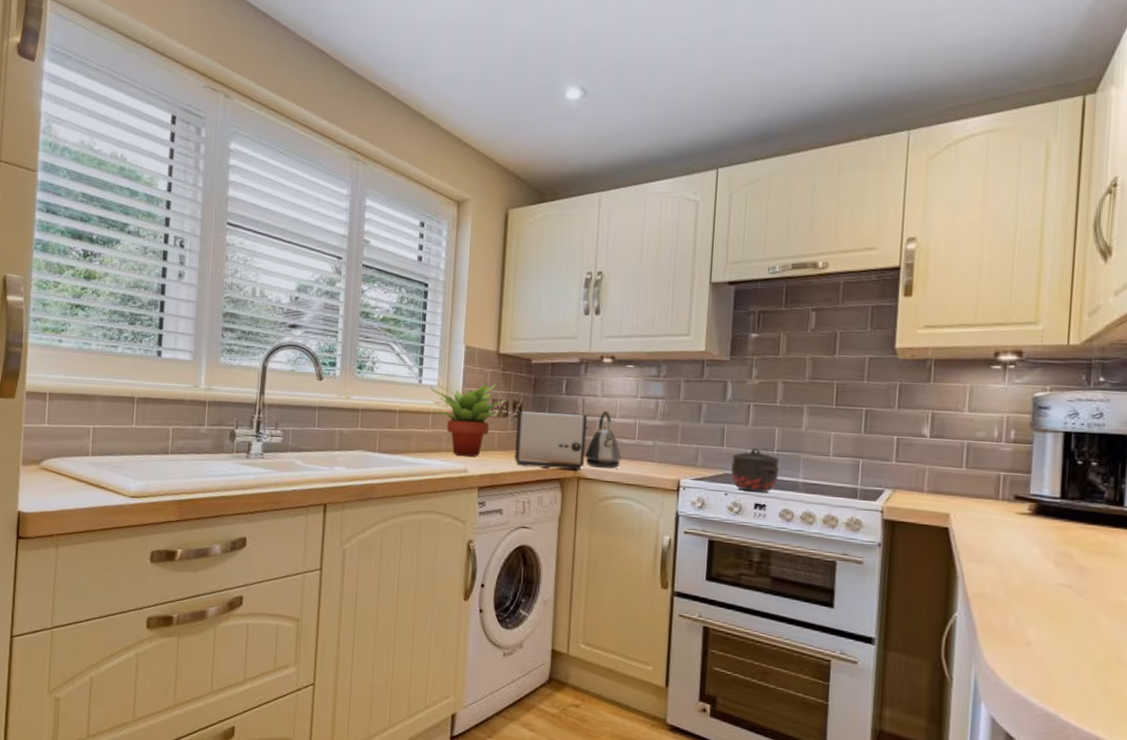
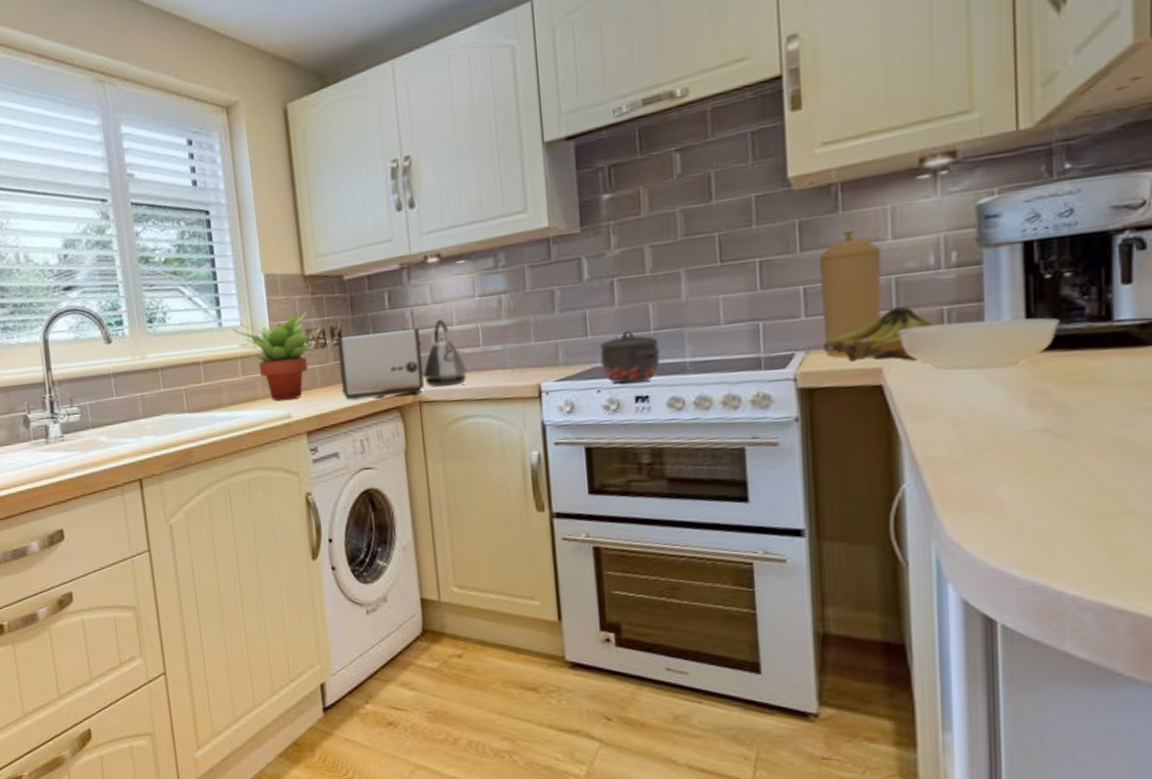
fruit: none [906,466,992,513] -> present [822,306,934,362]
canister: none [908,399,959,501] -> present [818,230,882,359]
bowl: none [964,484,1085,530] -> present [897,317,1060,370]

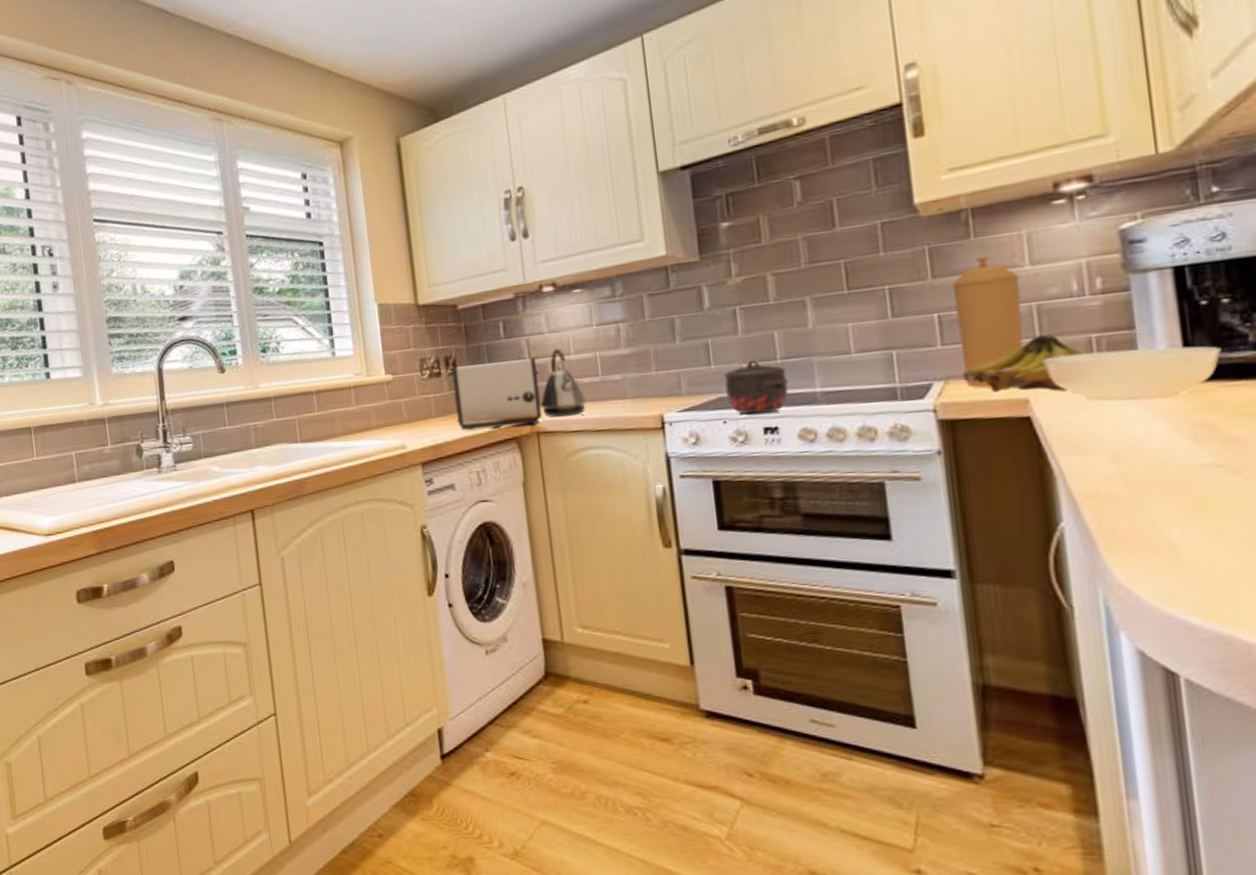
succulent plant: present [233,310,324,401] -> none [346,339,438,431]

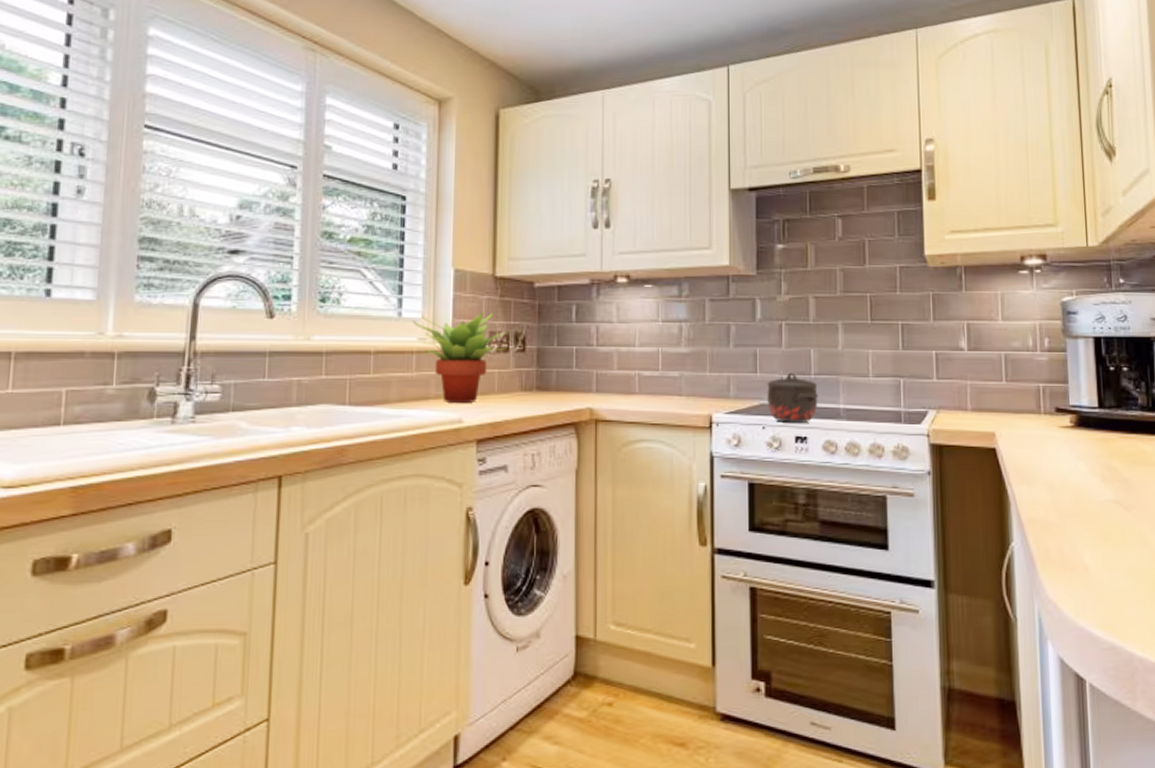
succulent plant: none [346,339,438,431] -> present [413,312,508,403]
toaster: present [452,357,543,431] -> none [518,343,604,412]
kettle: present [540,348,587,418] -> none [601,339,646,408]
canister: present [952,257,1024,389] -> none [947,308,994,421]
fruit: present [962,334,1082,393] -> none [950,380,1033,430]
bowl: present [1042,345,1222,401] -> none [1006,399,1122,443]

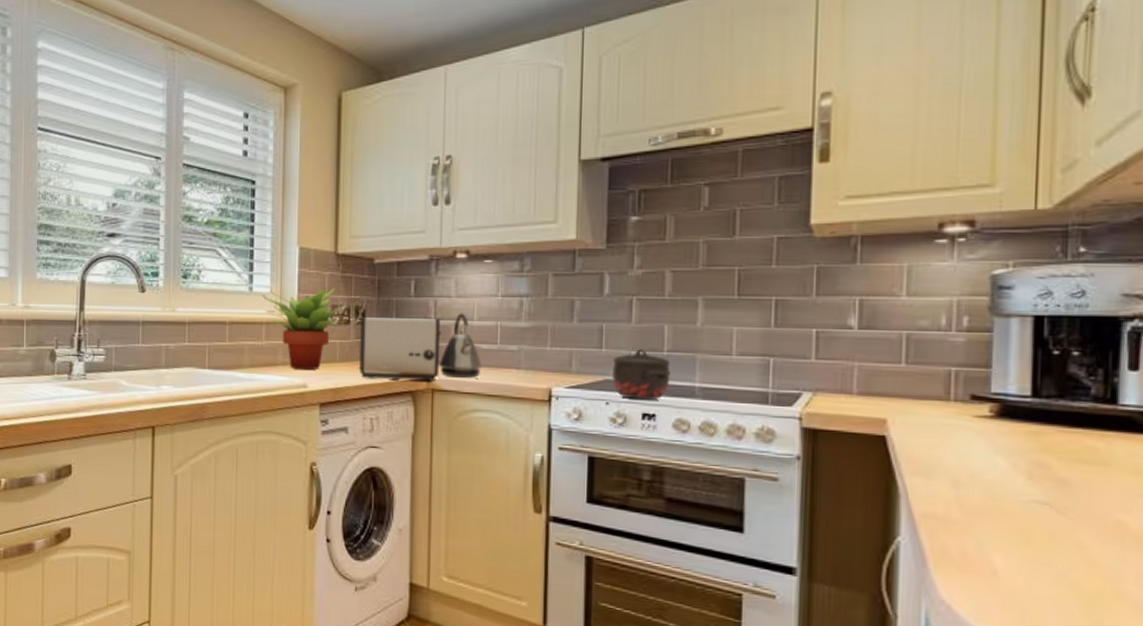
toaster: none [518,343,604,412] -> present [358,316,442,382]
kettle: none [601,339,646,408] -> present [438,313,483,379]

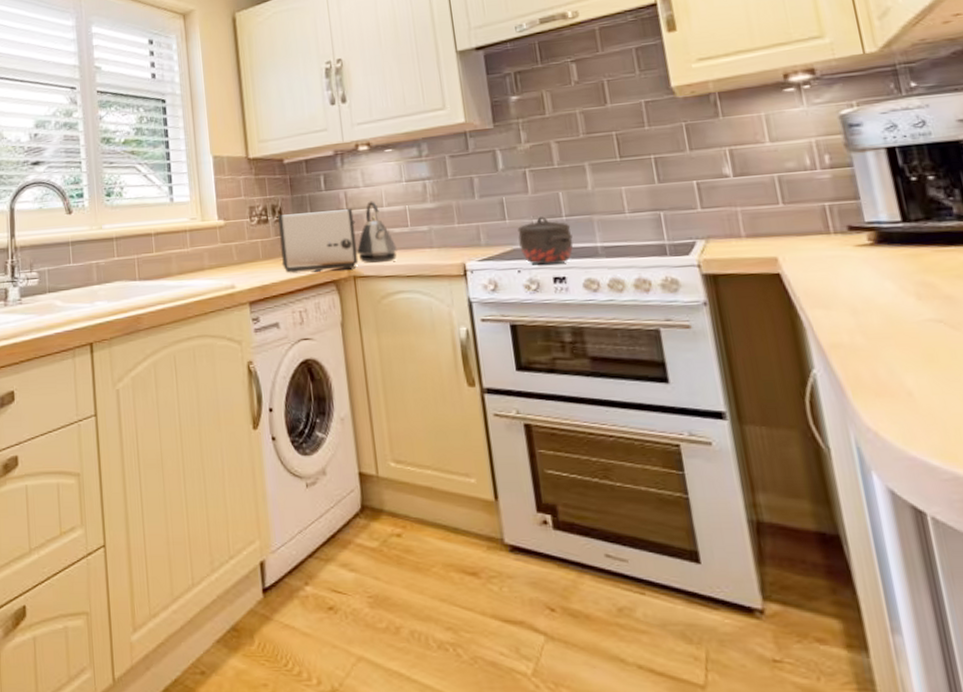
succulent plant: present [262,287,349,370] -> none [183,189,266,272]

